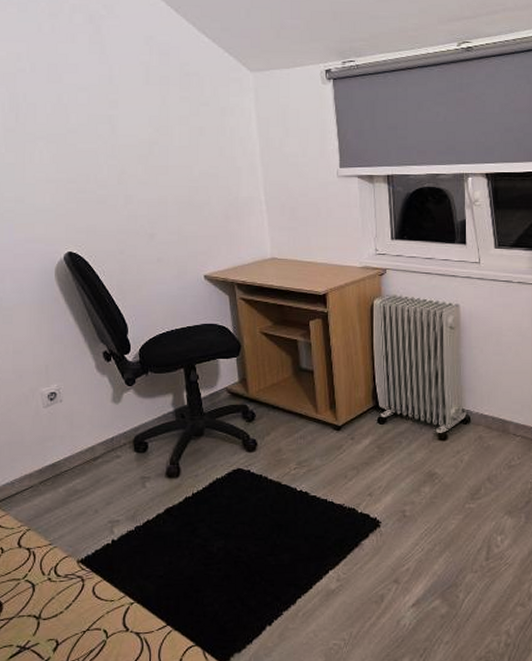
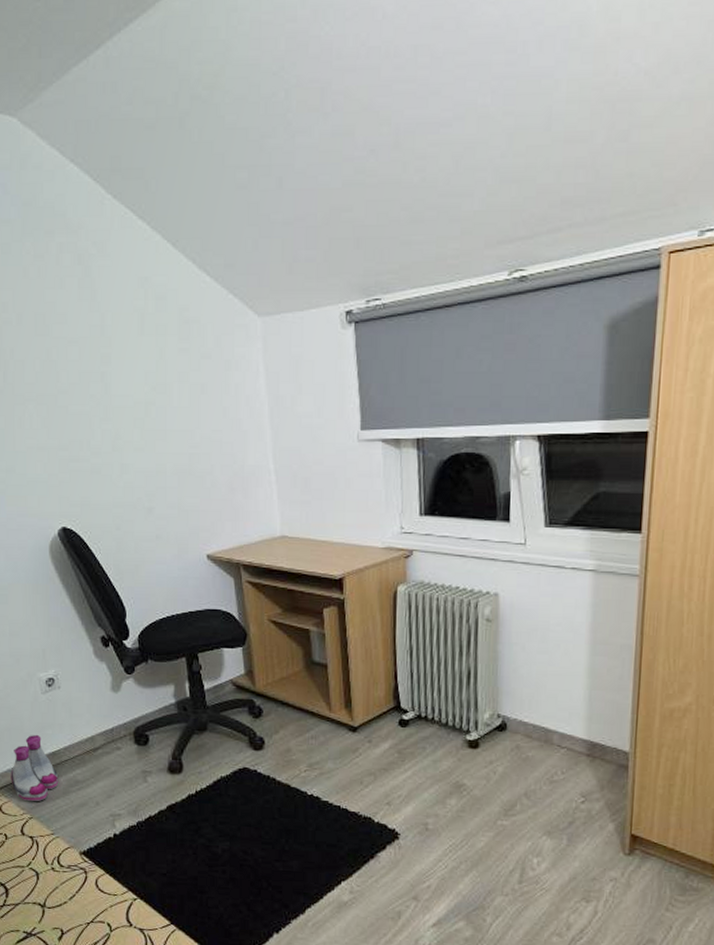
boots: none [9,447,58,514] -> present [10,734,59,802]

